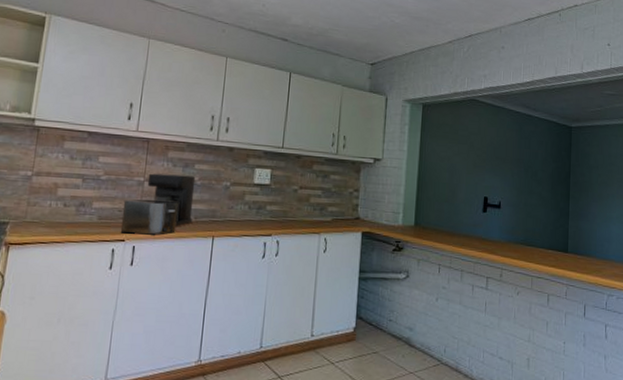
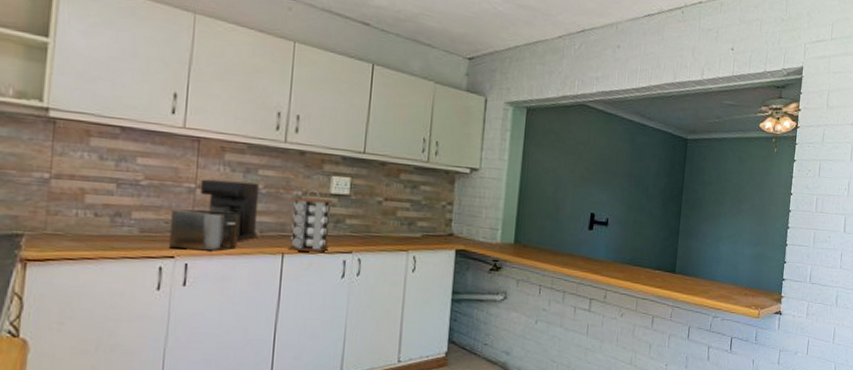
spice rack: none [217,180,256,236] -> present [287,189,334,253]

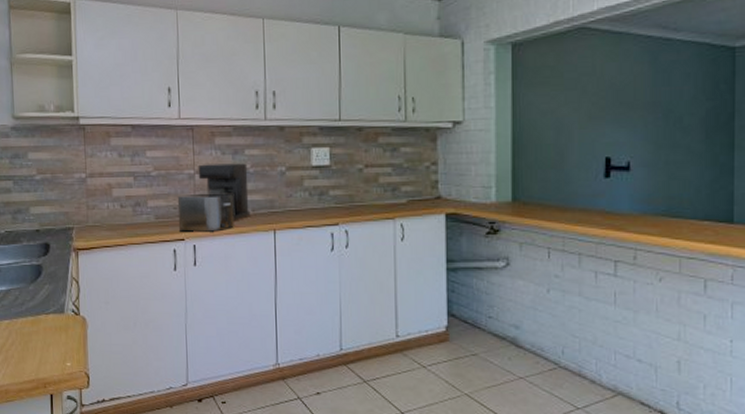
spice rack: present [287,189,334,253] -> none [276,163,317,227]

